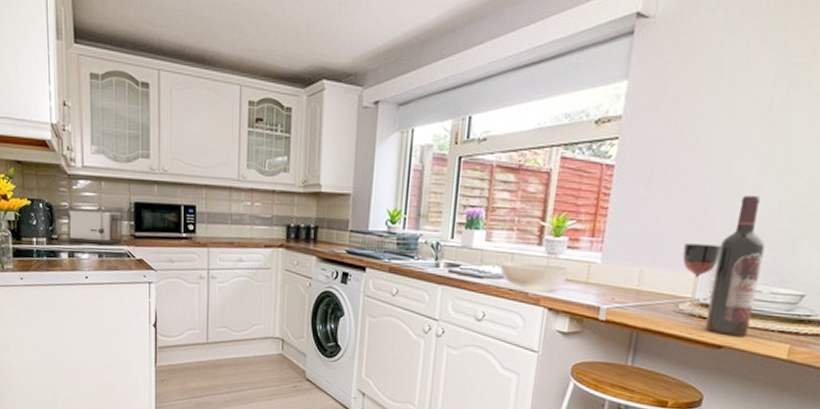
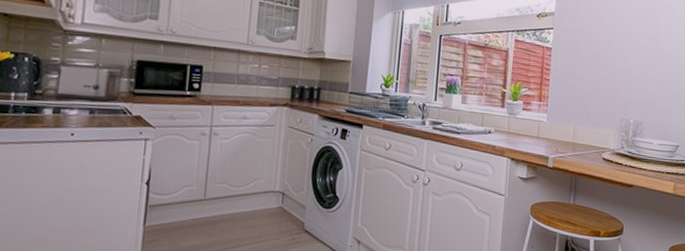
bowl: present [500,261,571,293] -> none [473,120,526,146]
wineglass: present [674,243,722,317] -> none [599,107,625,163]
wine bottle: present [704,196,765,336] -> none [620,74,652,177]

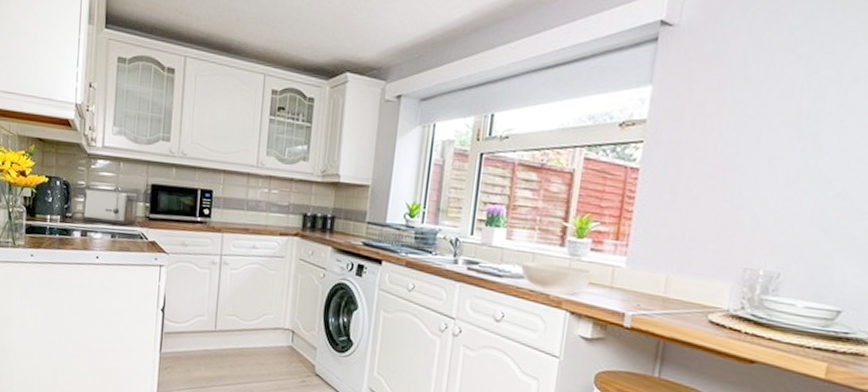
bowl: none [473,120,526,146] -> present [520,261,594,296]

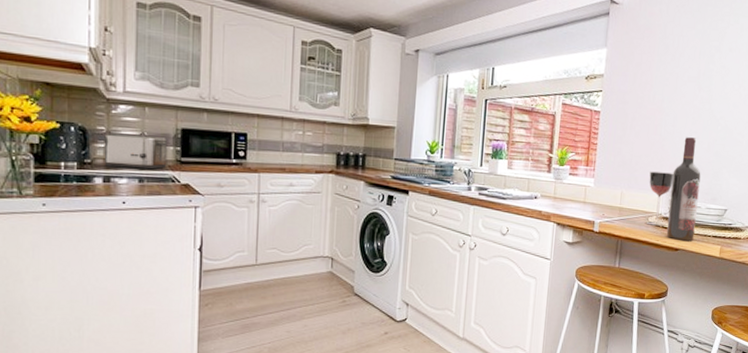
bowl: present [520,261,594,296] -> none [519,185,572,211]
wineglass: none [703,251,752,329] -> present [646,171,674,227]
wine bottle: none [735,205,798,352] -> present [666,137,701,241]

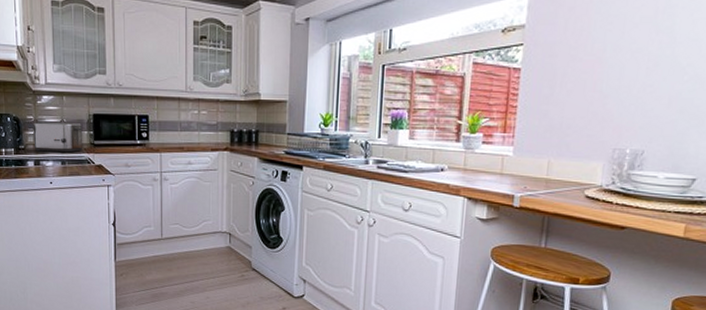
wineglass: present [646,171,674,227] -> none [581,136,619,201]
wine bottle: present [666,137,701,241] -> none [608,92,658,217]

